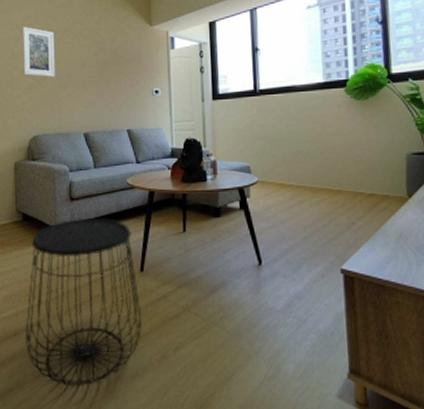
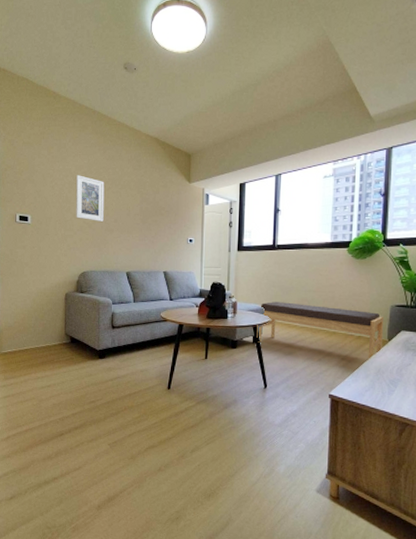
side table: present [25,218,142,386] -> none [69,343,167,477]
bench: none [243,157,401,223] -> present [257,302,384,360]

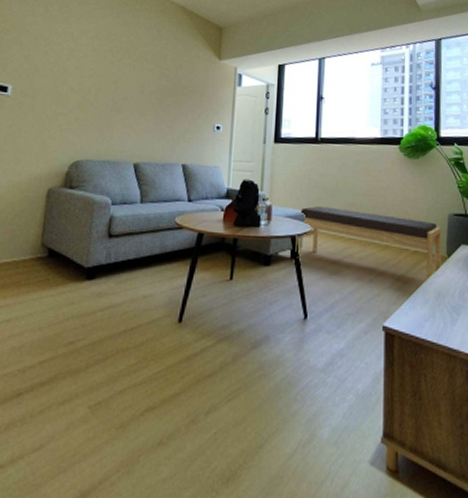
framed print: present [76,175,105,221] -> none [73,40,115,98]

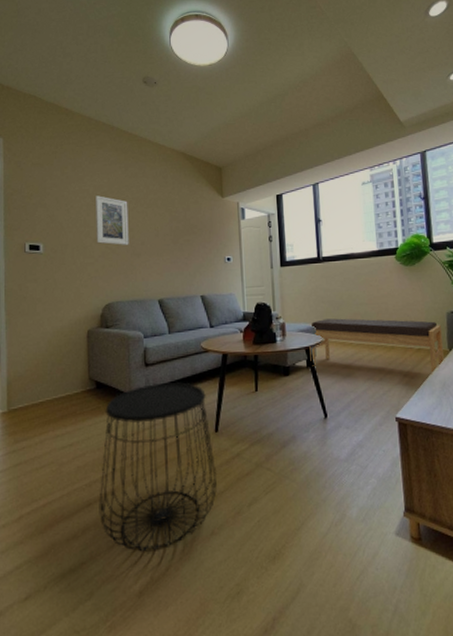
side table: none [28,258,175,459] -> present [99,382,217,552]
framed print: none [73,40,115,98] -> present [96,196,129,245]

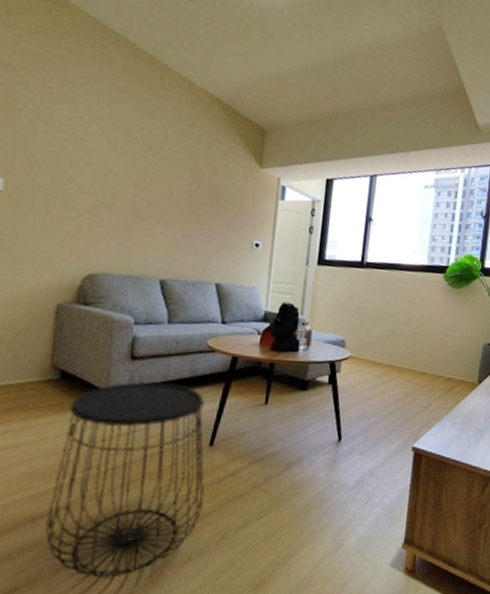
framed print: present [96,196,129,245] -> none [84,129,136,203]
bench: present [309,318,444,374] -> none [333,332,476,406]

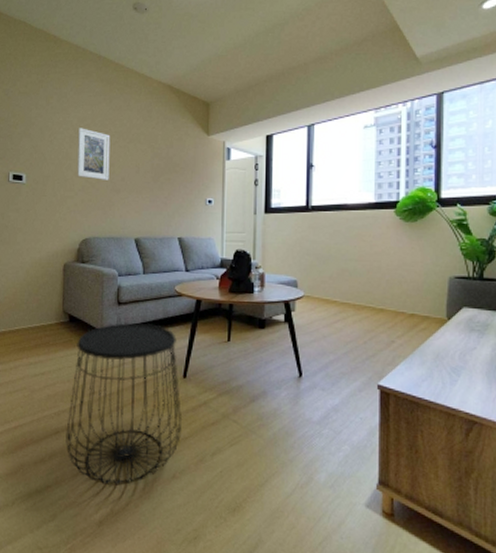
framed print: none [84,129,136,203] -> present [77,128,111,180]

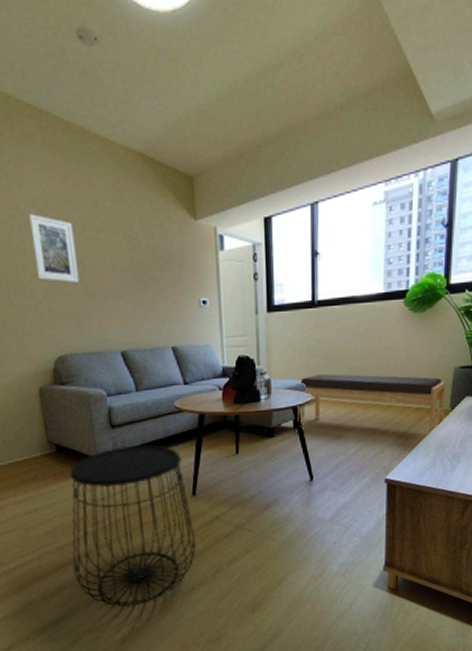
bench: none [289,273,442,343] -> present [297,374,447,435]

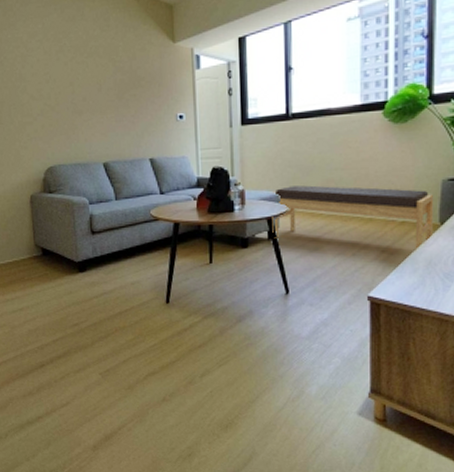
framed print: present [29,214,79,283] -> none [30,44,69,102]
side table: present [69,444,196,607] -> none [51,251,169,412]

